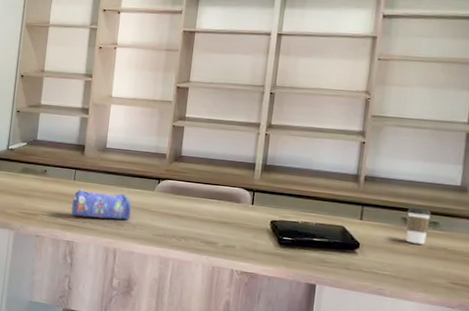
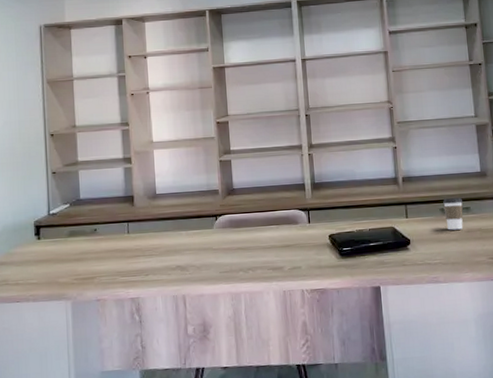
pencil case: present [71,189,132,220] -> none [130,237,194,271]

